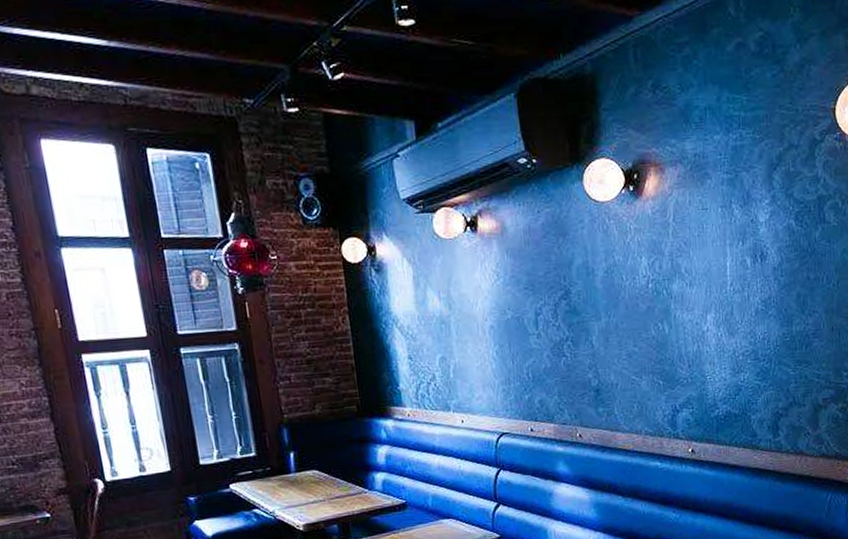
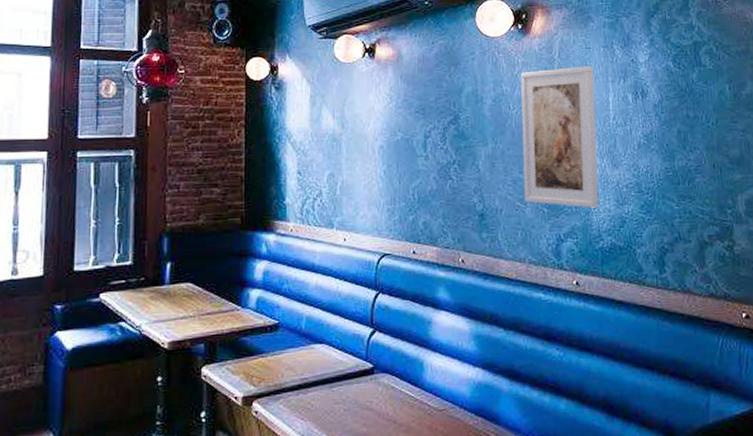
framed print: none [633,228,715,378] -> present [520,66,599,208]

